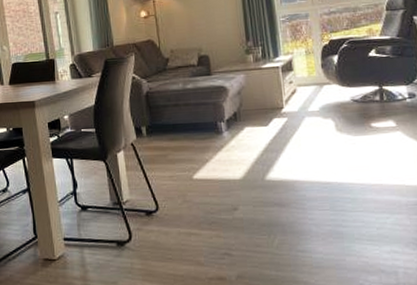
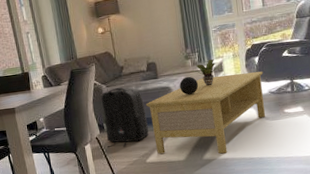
backpack: none [140,84,197,158] -> present [101,87,149,147]
coffee table: none [194,74,347,175] -> present [145,71,266,154]
decorative sphere: none [238,74,262,98] -> present [179,76,199,95]
potted plant: none [252,55,293,88] -> present [191,59,223,86]

